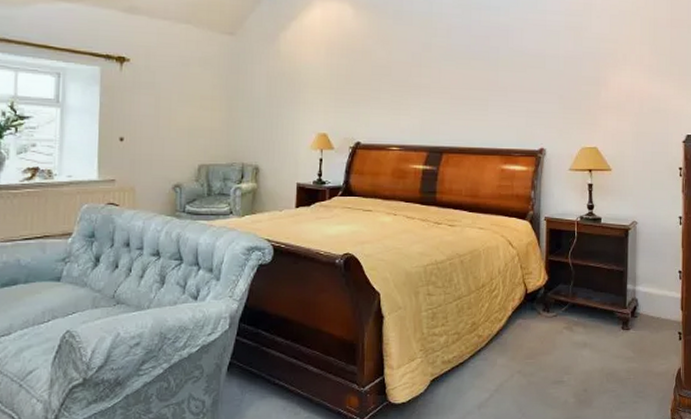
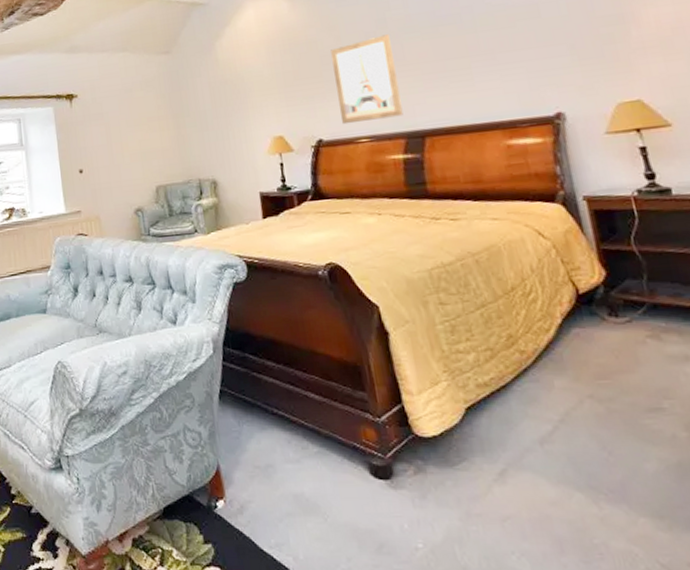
wall art: none [379,57,432,132] -> present [331,34,404,125]

